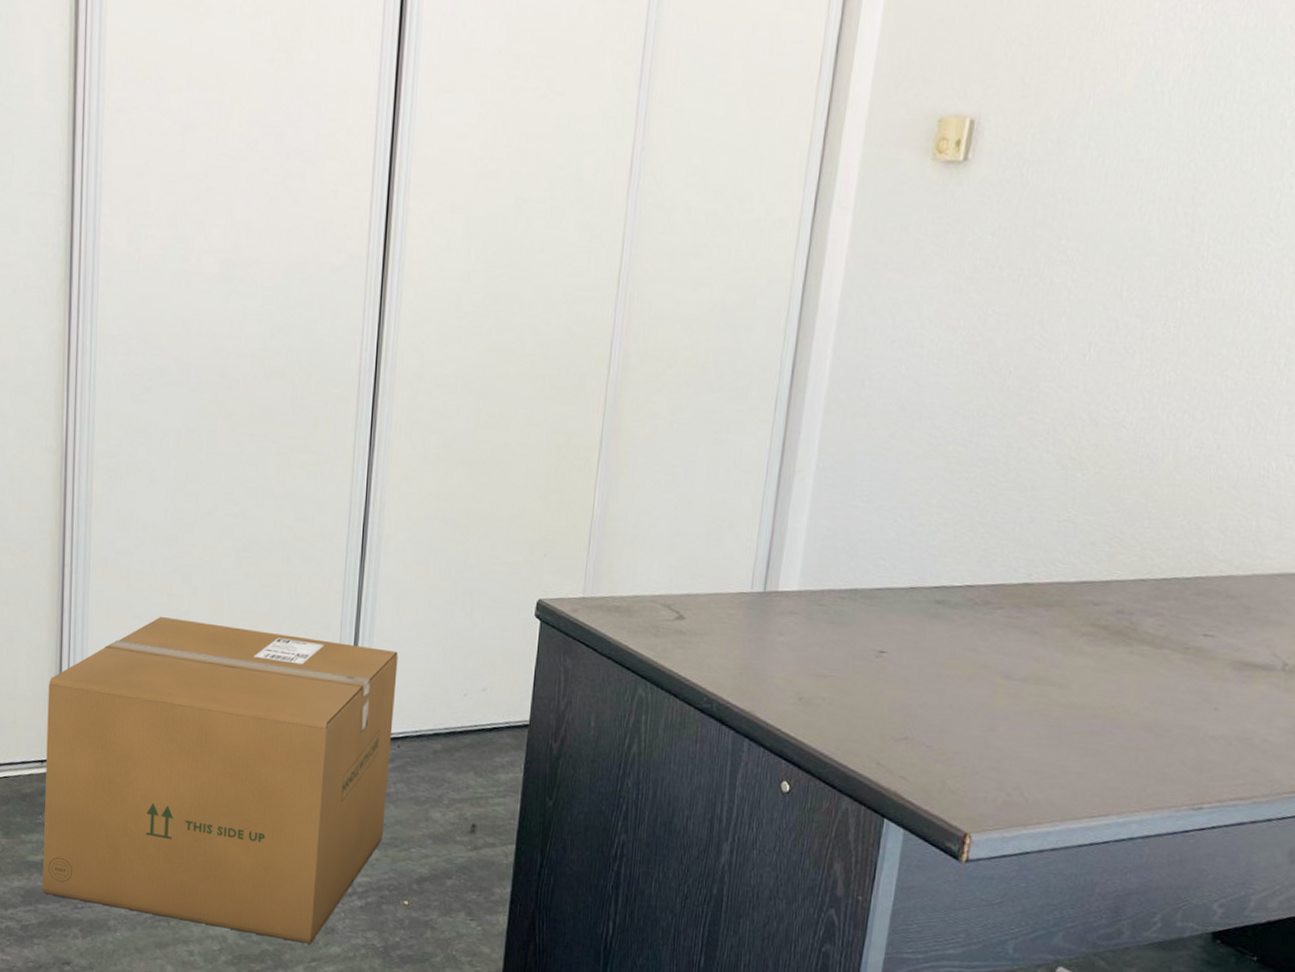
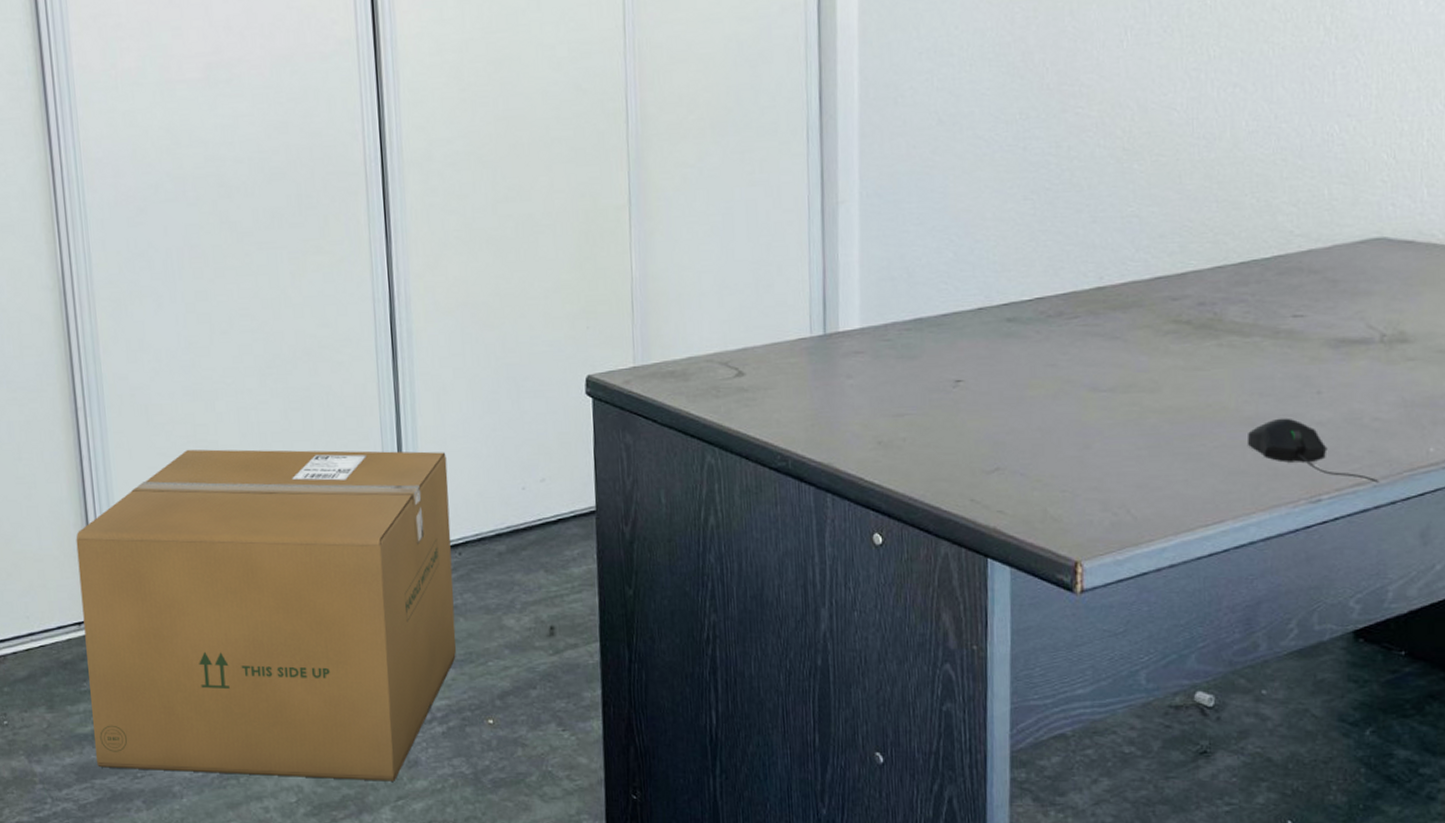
computer mouse: none [1141,727,1259,800] -> present [1246,418,1380,483]

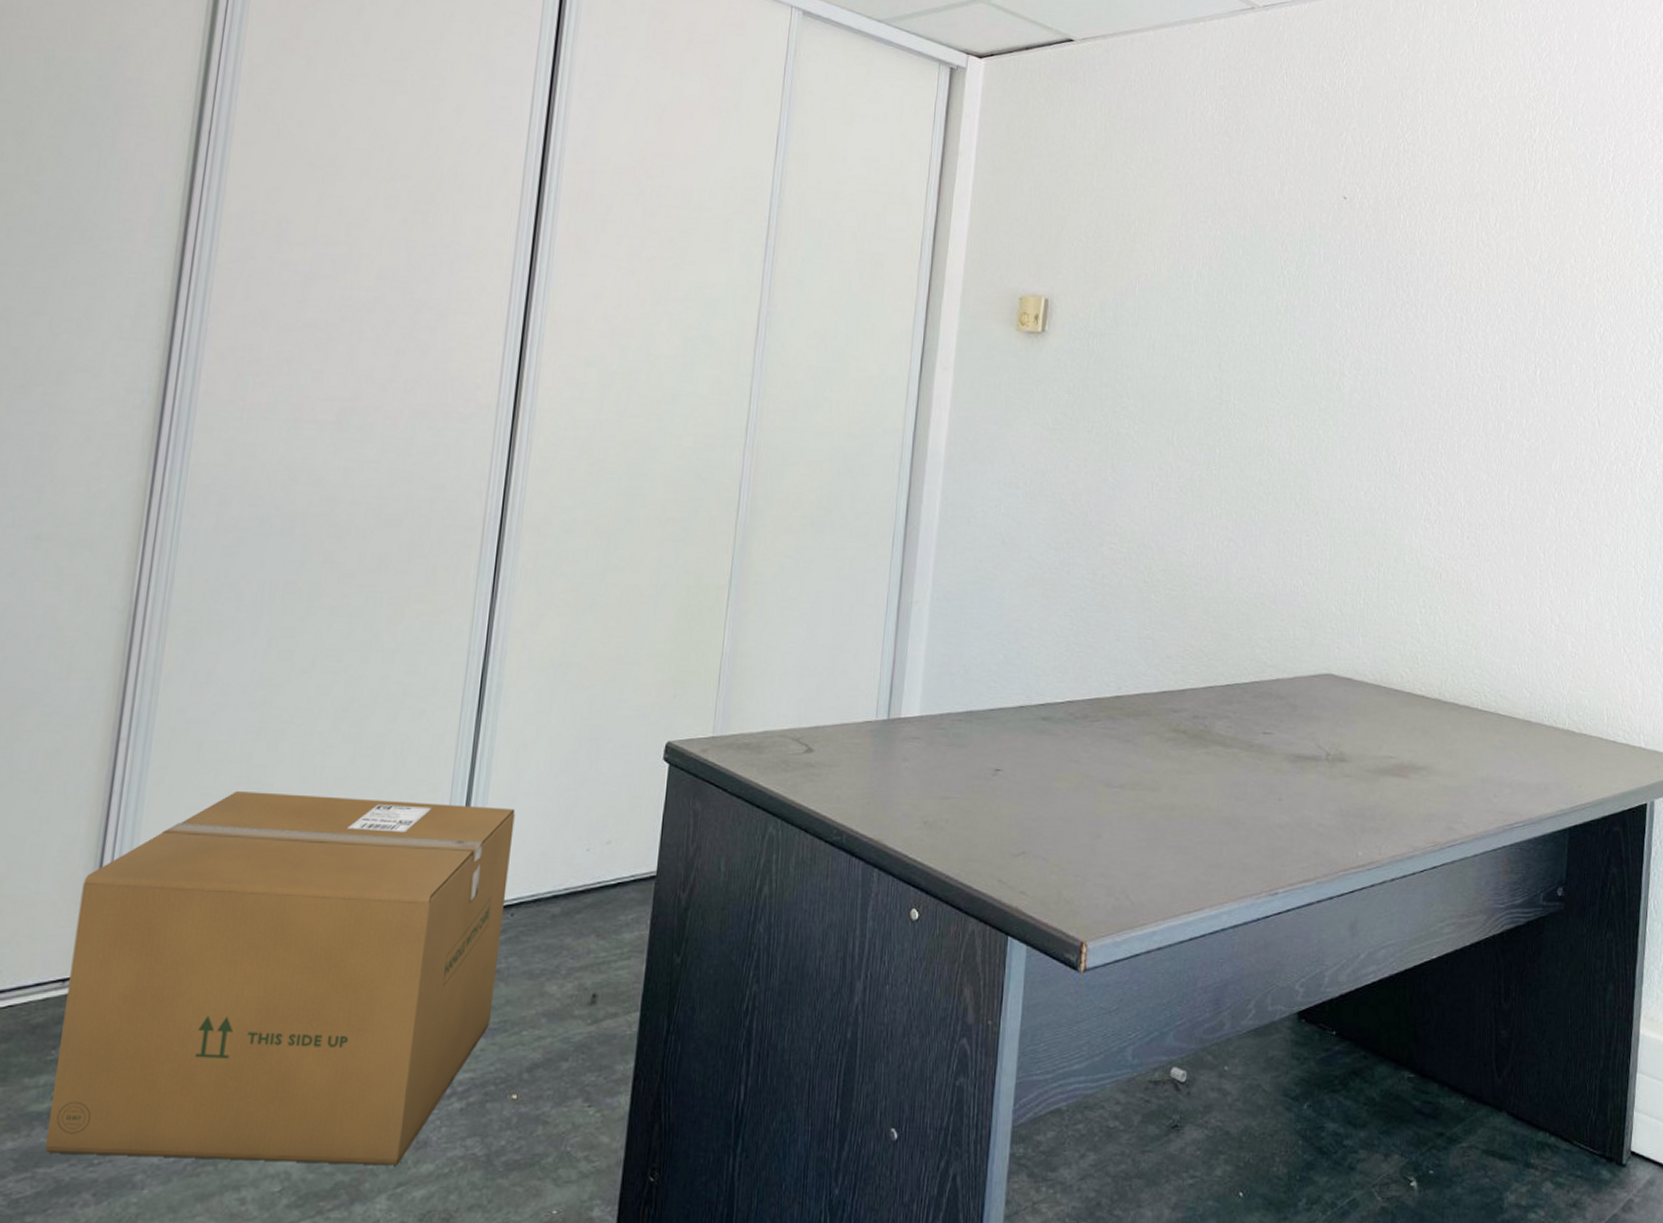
computer mouse: present [1246,418,1380,483] -> none [1224,819,1322,880]

